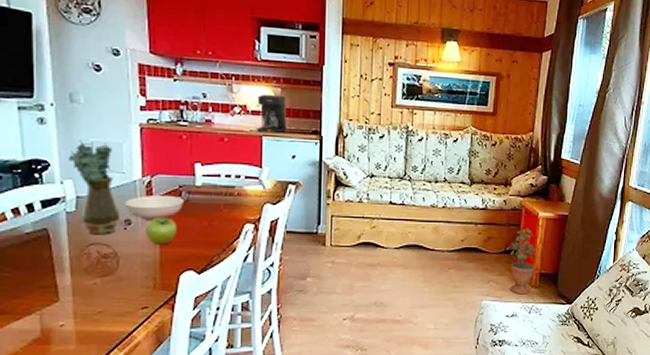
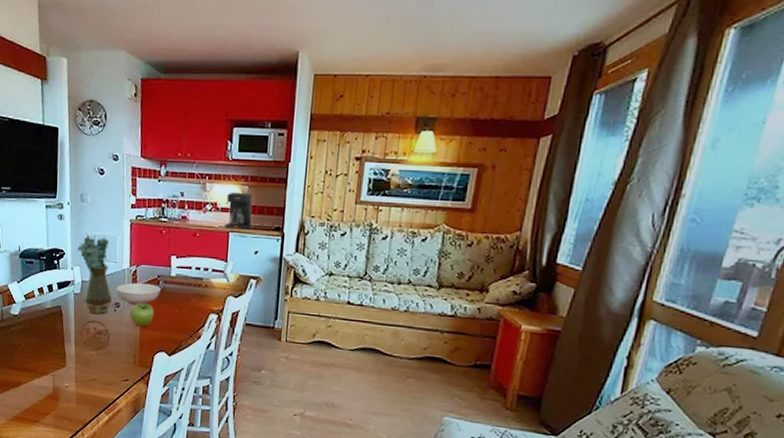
potted plant: present [508,226,536,295] -> none [478,338,515,417]

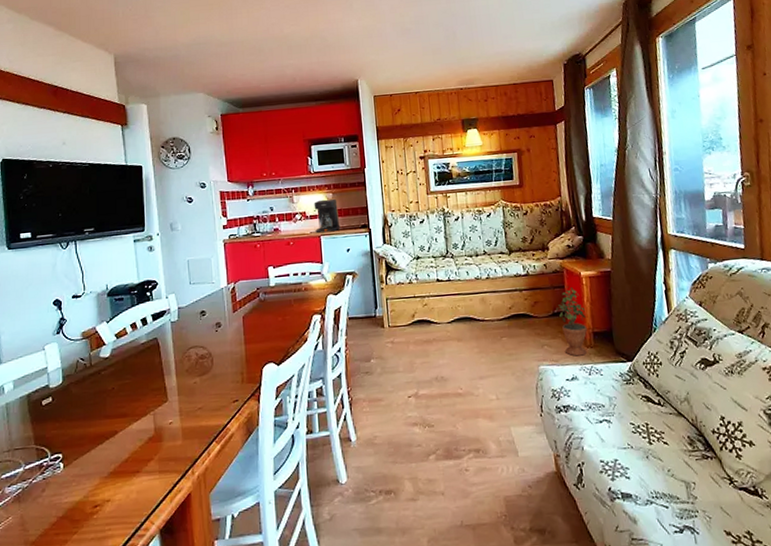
vase: present [78,233,112,315] -> none [171,259,212,340]
bowl: present [116,283,162,306] -> none [215,297,262,322]
fruit: present [130,302,154,327] -> none [233,317,258,343]
potted plant: none [478,338,515,417] -> present [556,286,588,357]

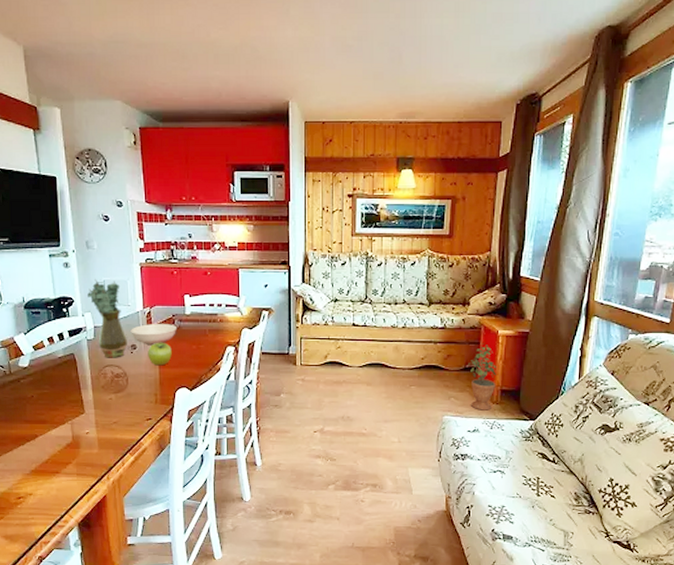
vase: none [171,259,212,340] -> present [87,279,127,358]
bowl: none [215,297,262,322] -> present [131,324,178,346]
fruit: none [233,317,258,343] -> present [148,342,172,366]
coffee maker: present [314,198,341,234] -> none [233,231,260,266]

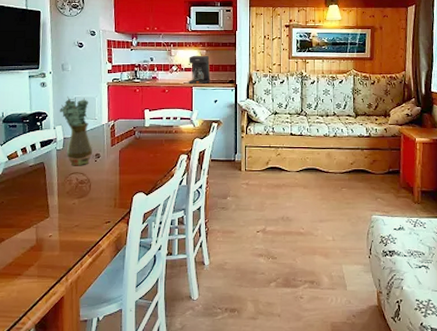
bowl: present [131,324,178,346] -> none [96,135,137,155]
fruit: present [148,342,172,366] -> none [110,151,131,173]
coffee maker: none [233,231,260,266] -> present [189,55,211,85]
potted plant: present [468,343,496,411] -> none [391,150,417,210]

